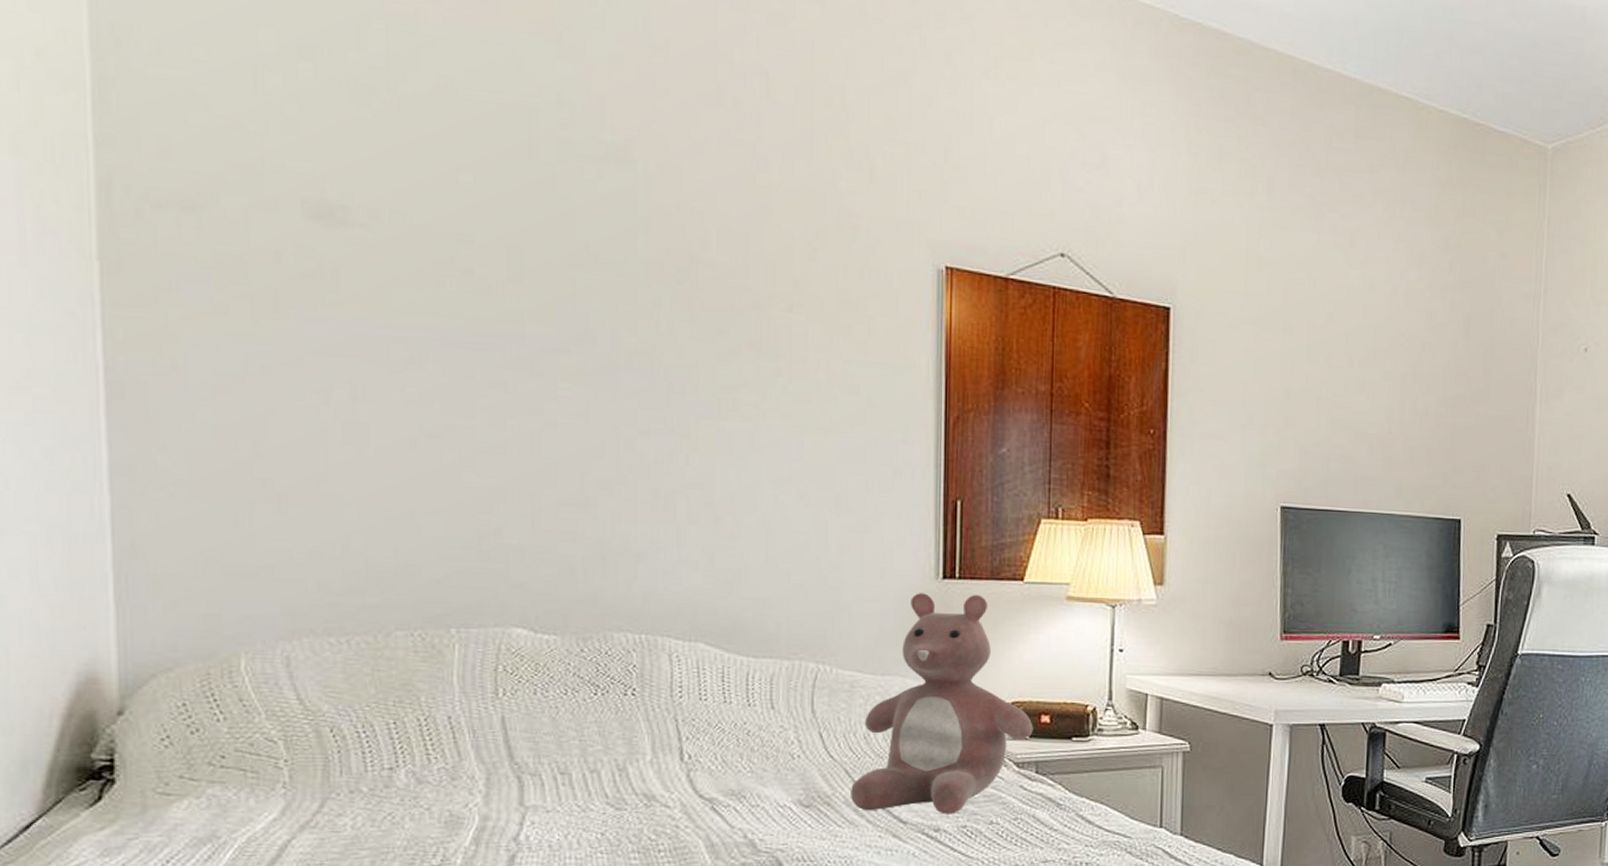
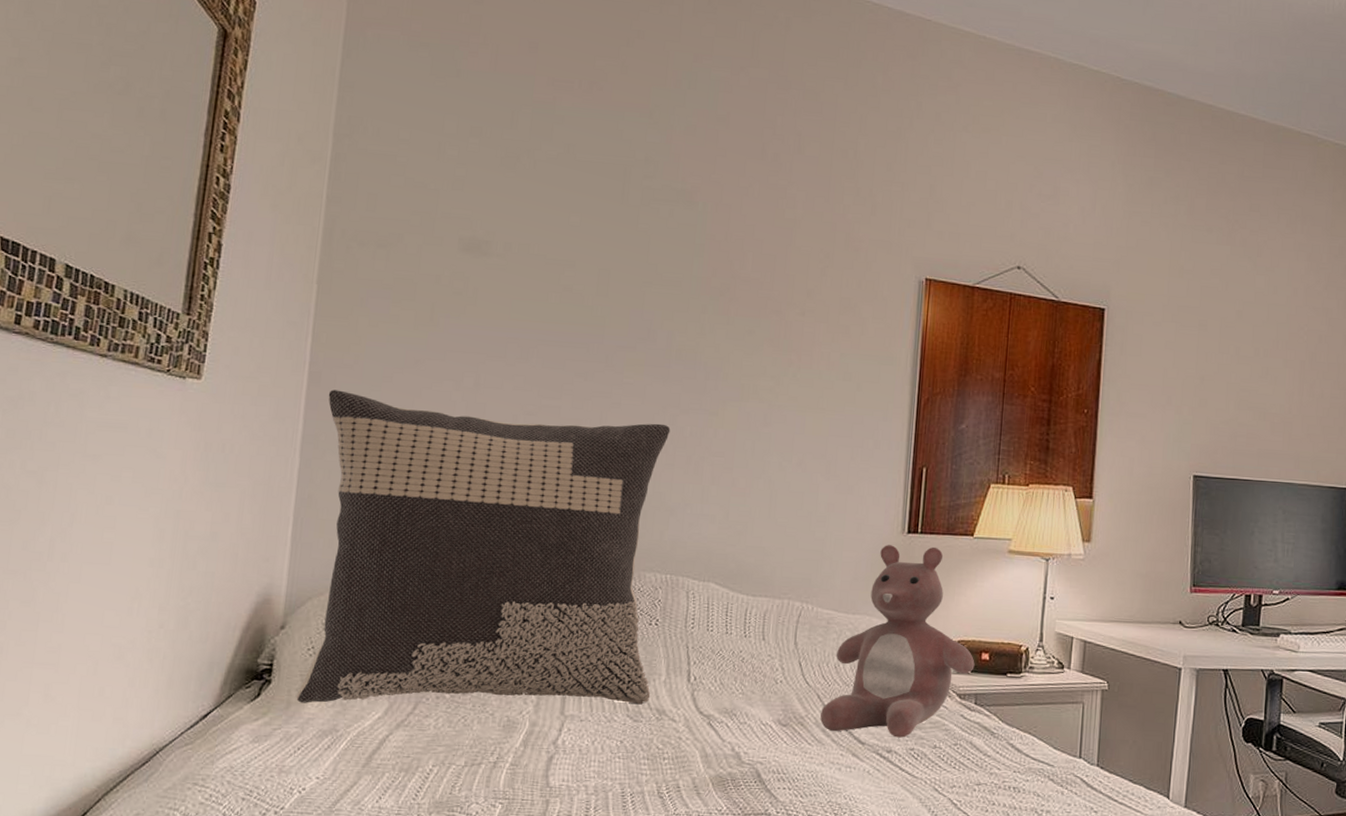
pillow: none [139,404,634,806] -> present [296,389,671,705]

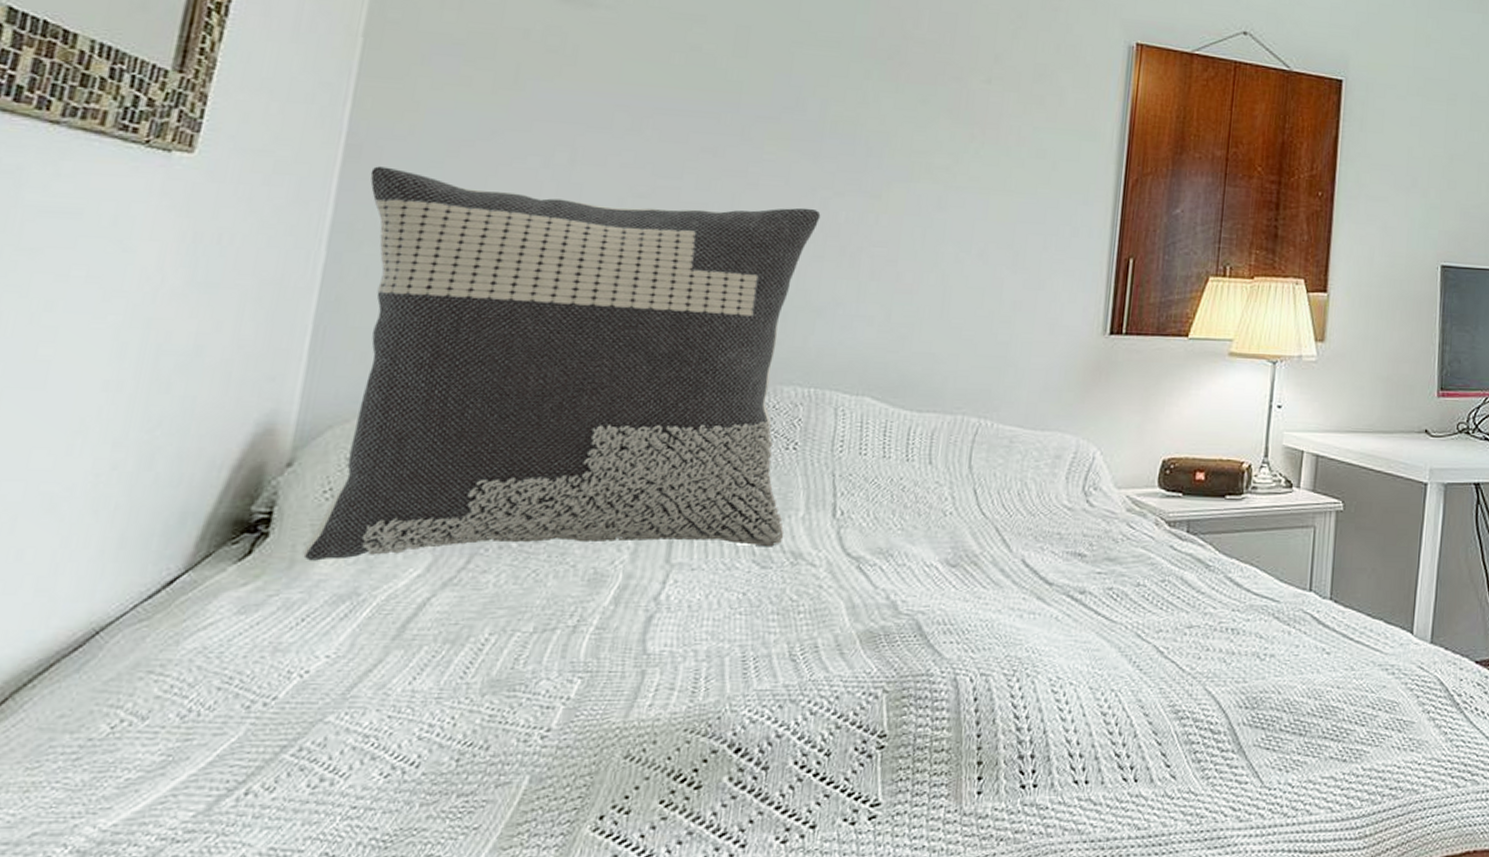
stuffed animal: present [820,545,975,738] -> none [998,348,1188,576]

